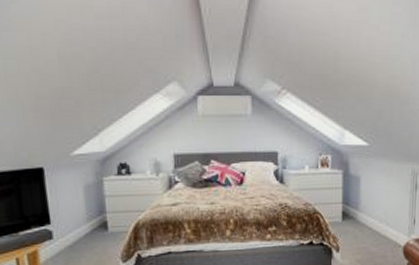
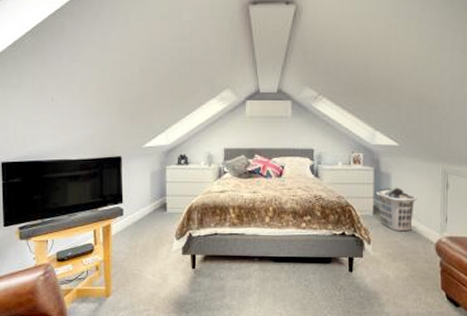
clothes hamper: none [344,190,387,237] -> present [375,187,417,232]

